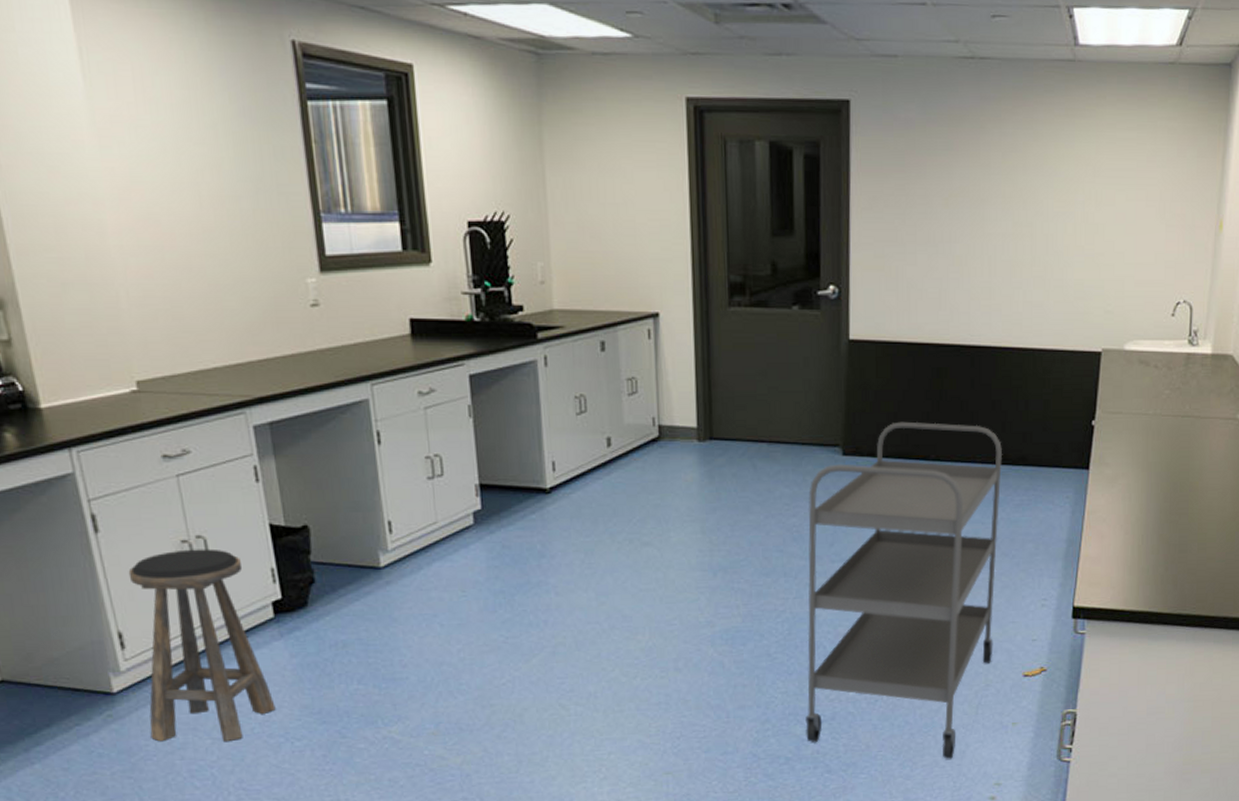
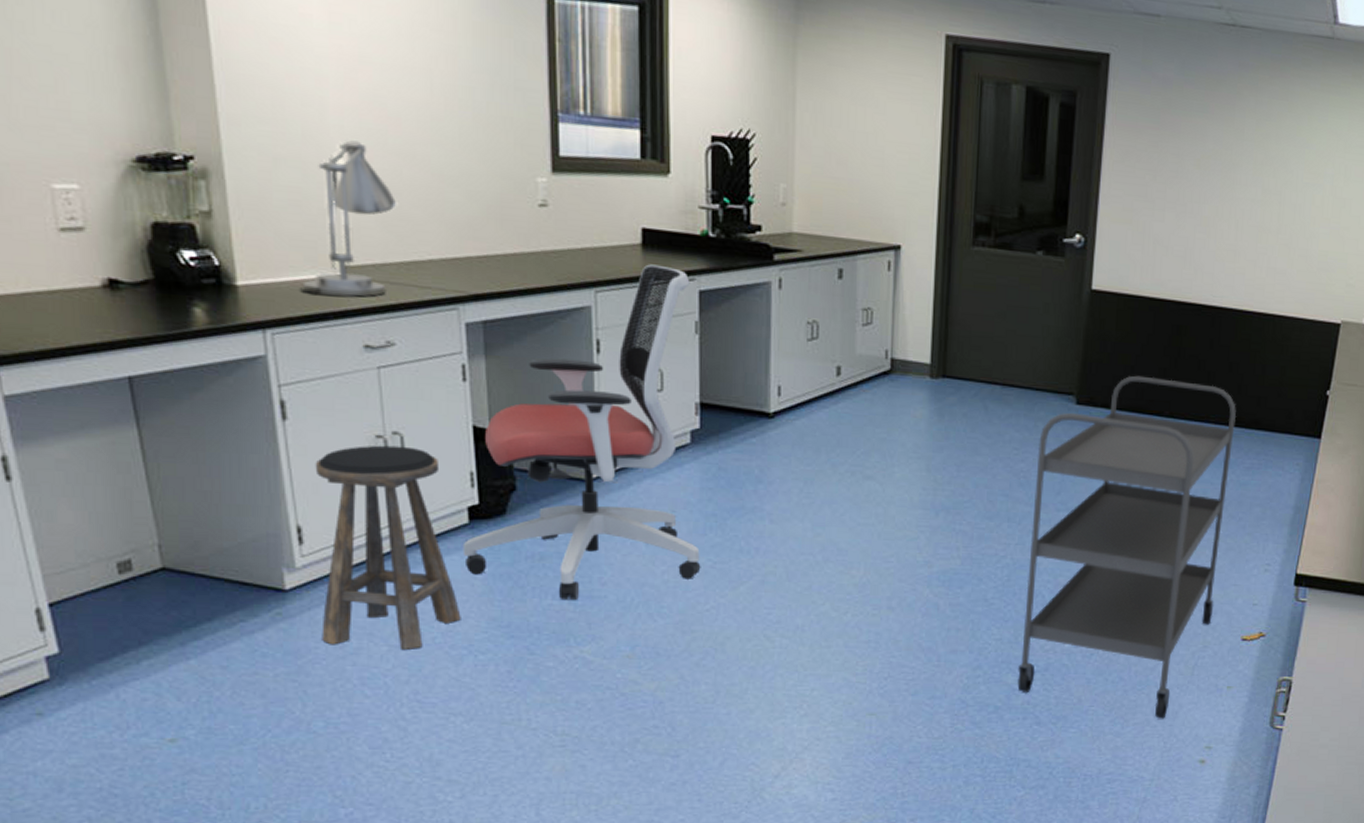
desk lamp: none [97,259,178,411] -> present [299,140,396,297]
office chair: none [270,353,494,683] -> present [462,264,701,600]

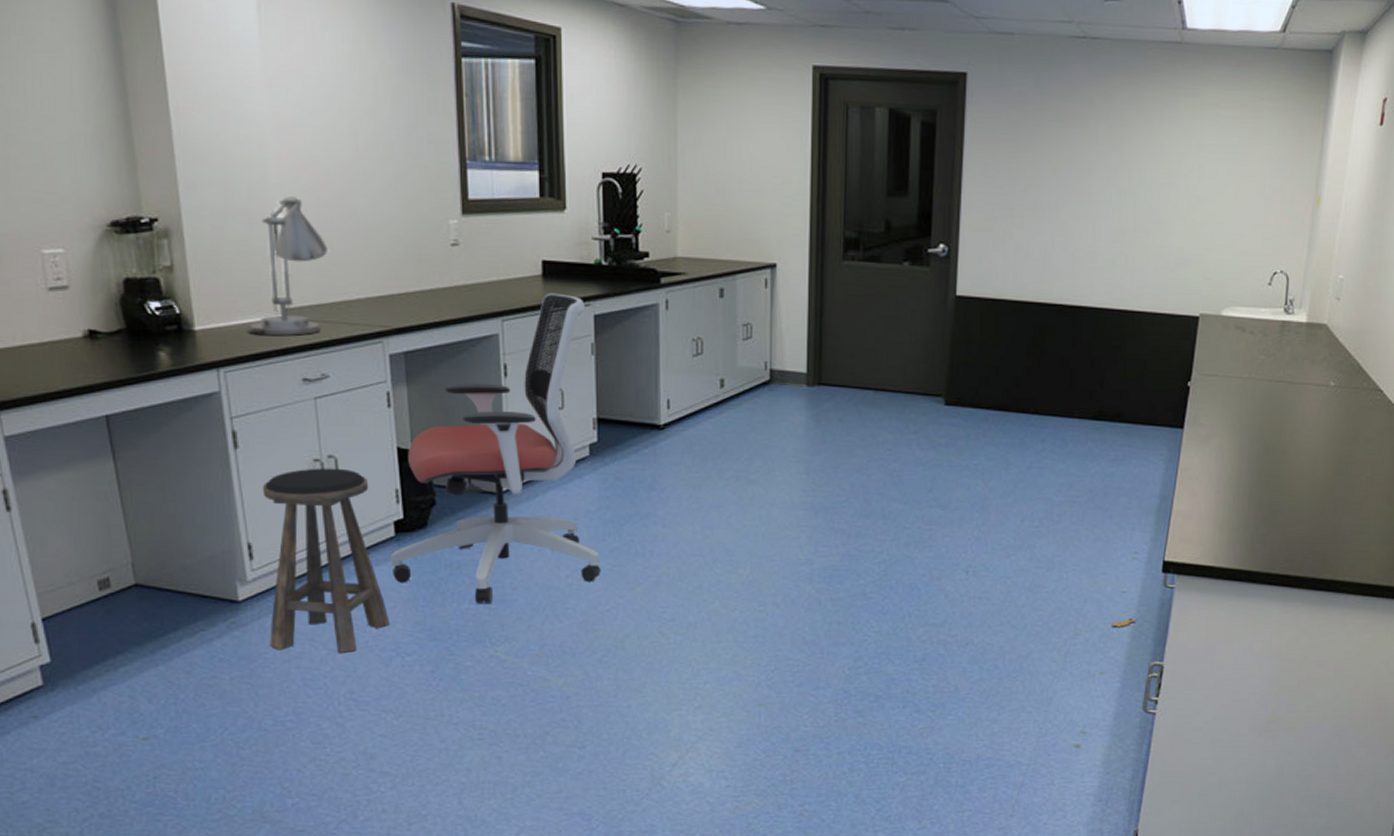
utility cart: present [1017,375,1237,719] -> none [897,375,1100,705]

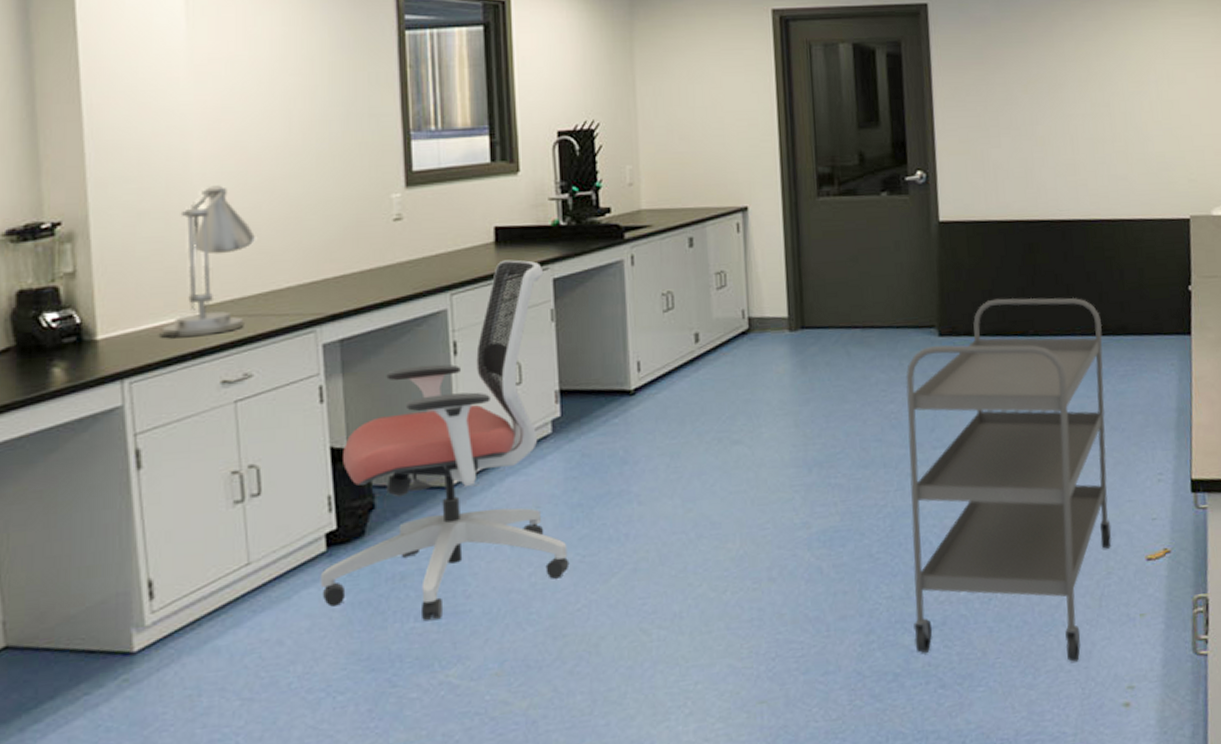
stool: present [262,468,390,653] -> none [168,478,319,708]
utility cart: none [897,375,1100,705] -> present [905,297,1112,662]

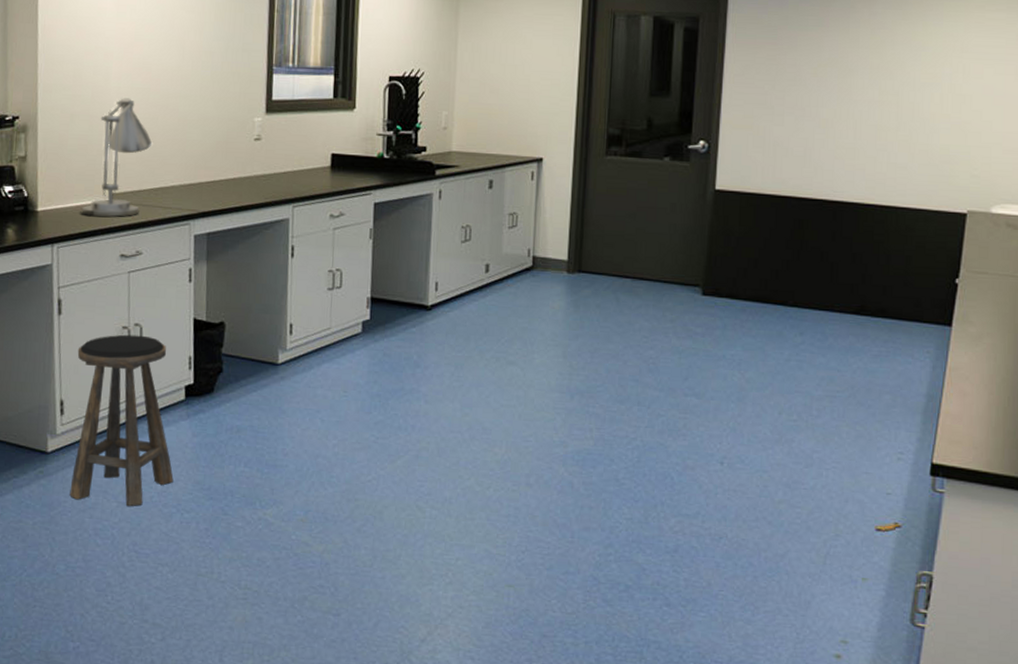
stool: none [168,478,319,708] -> present [69,334,174,506]
office chair: present [320,259,570,620] -> none [178,182,368,468]
utility cart: present [905,297,1112,662] -> none [647,267,862,608]

